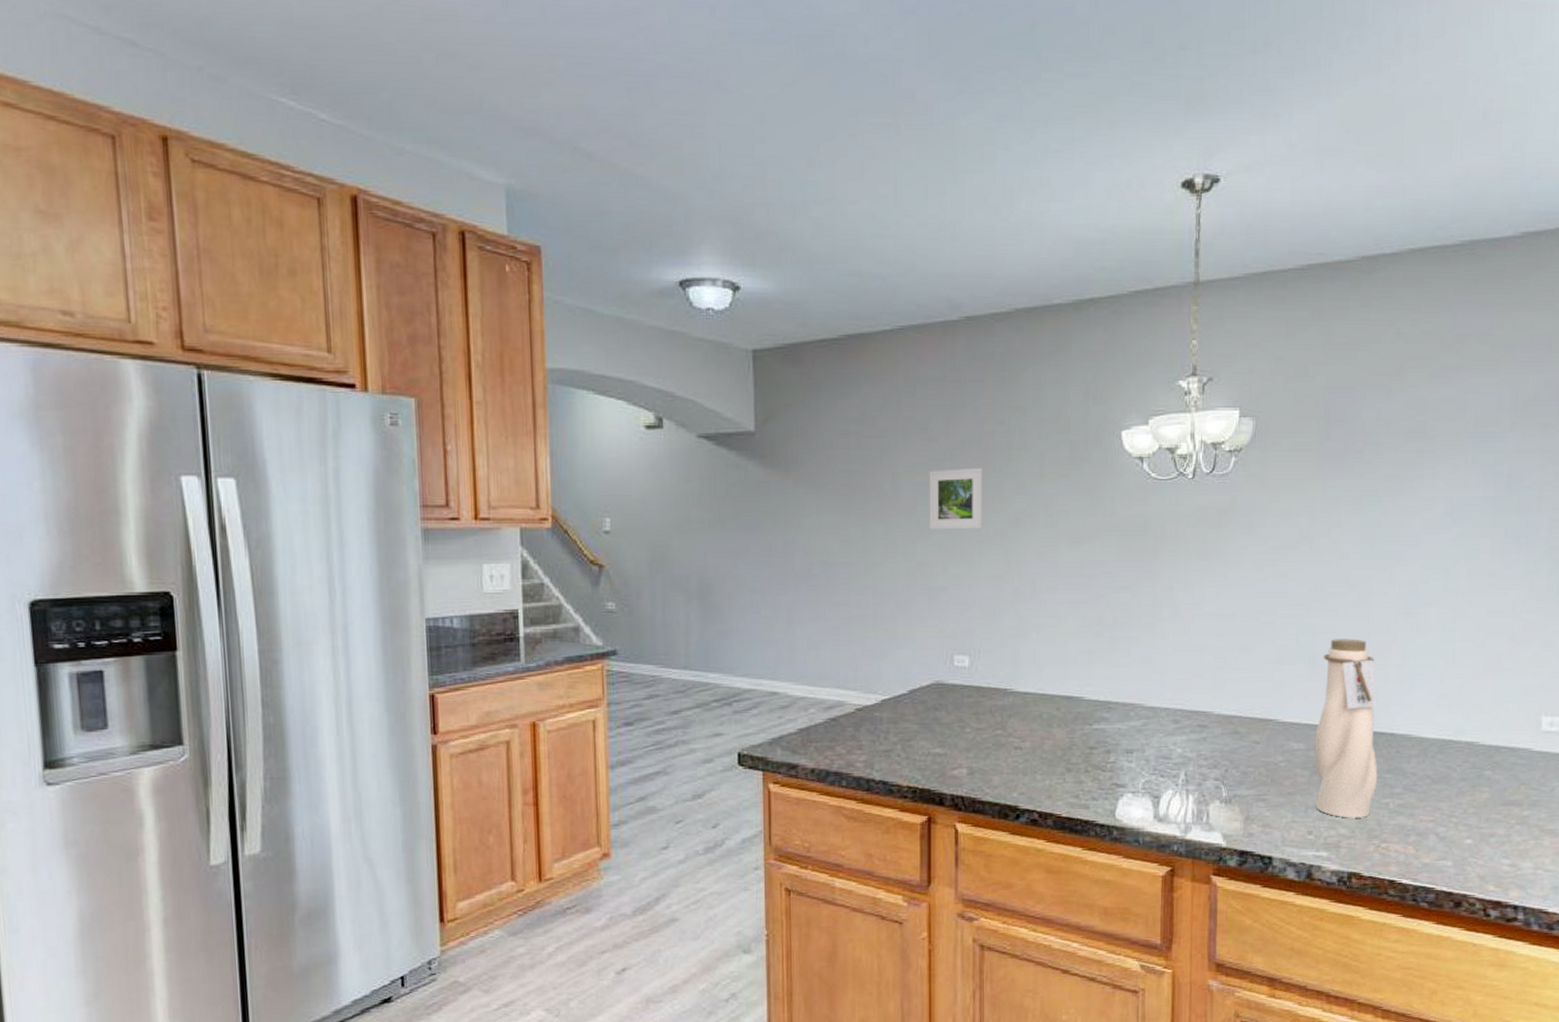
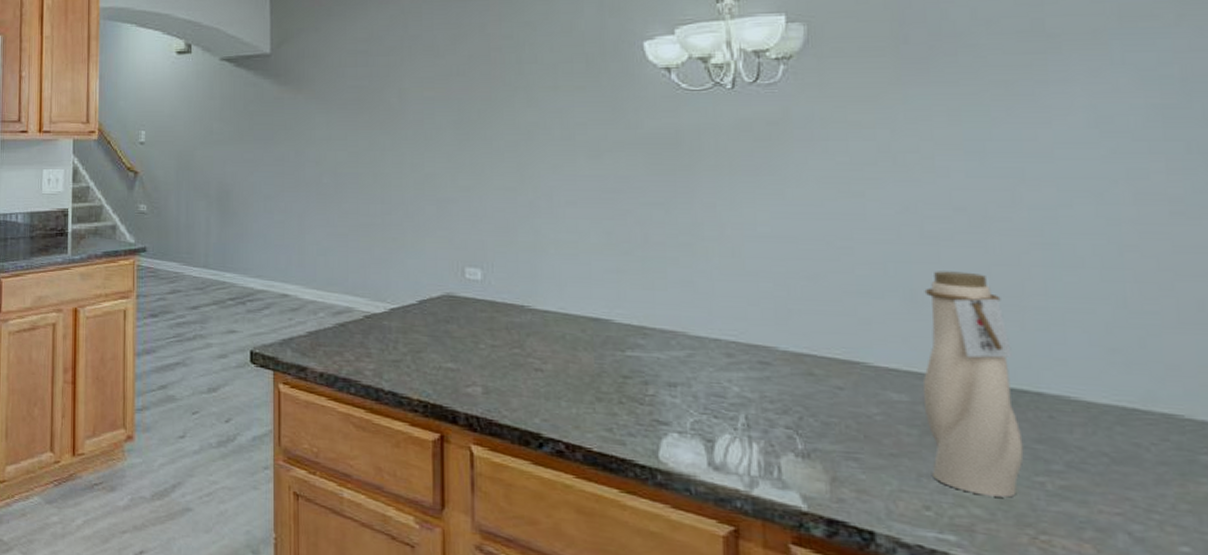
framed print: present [929,467,983,530] -> none [436,81,493,142]

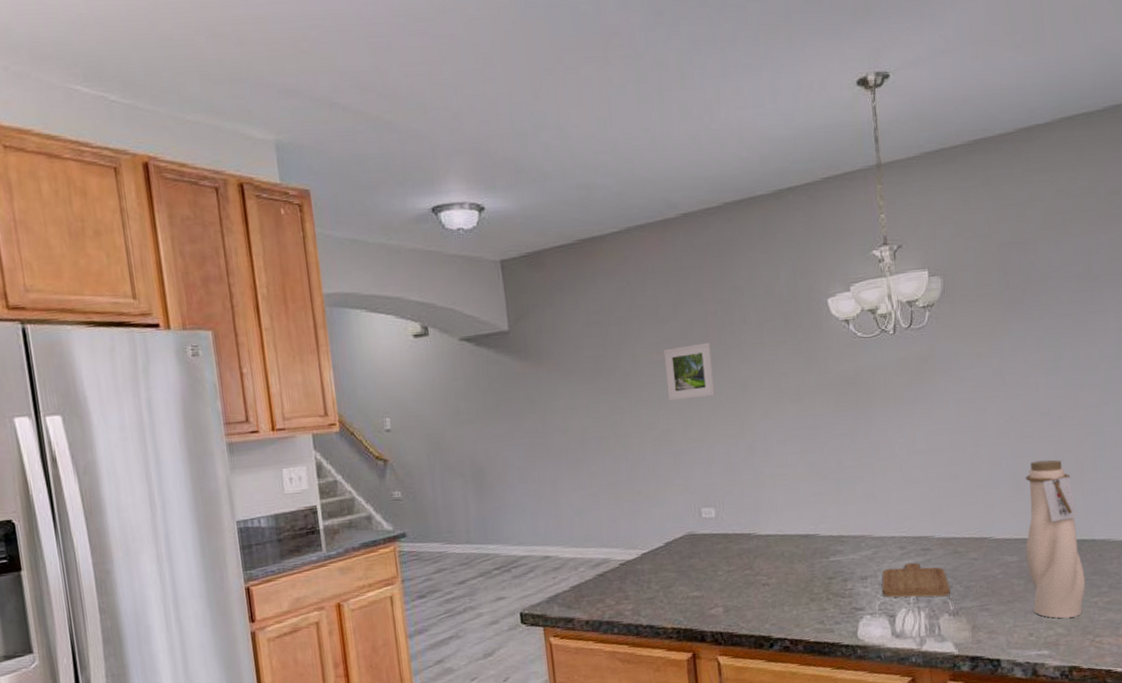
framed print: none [436,81,493,142] -> present [663,342,715,401]
chopping board: none [697,376,800,429] -> present [882,562,951,598]

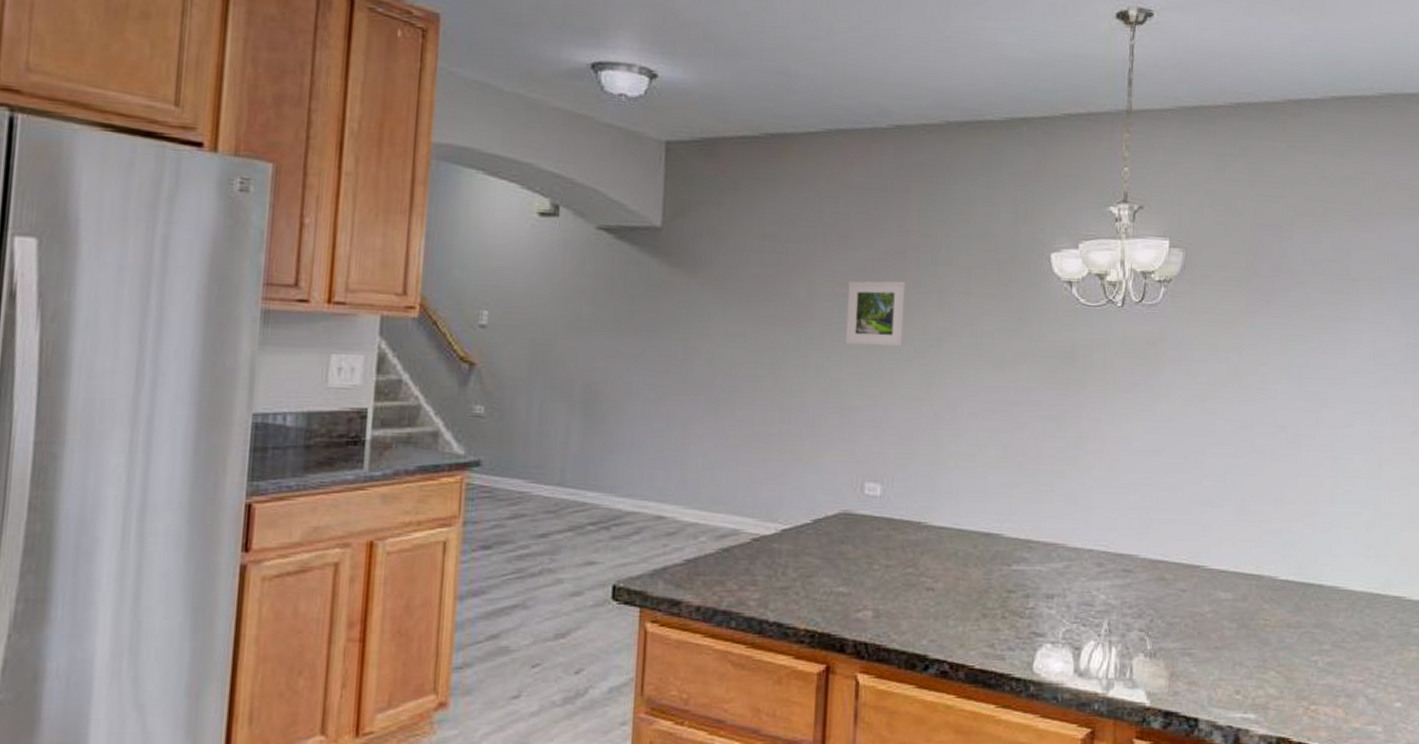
chopping board: present [882,562,951,598] -> none [1070,585,1150,631]
water bottle: present [1025,460,1086,619] -> none [1242,482,1307,677]

